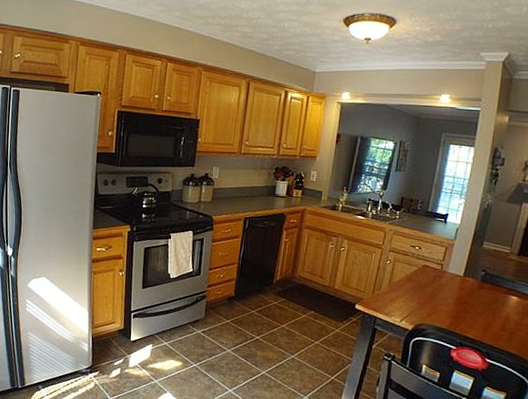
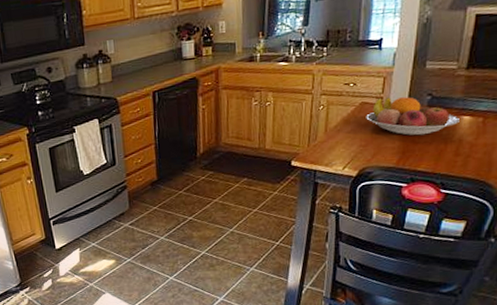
fruit bowl: none [426,265,508,306] -> present [366,97,459,136]

